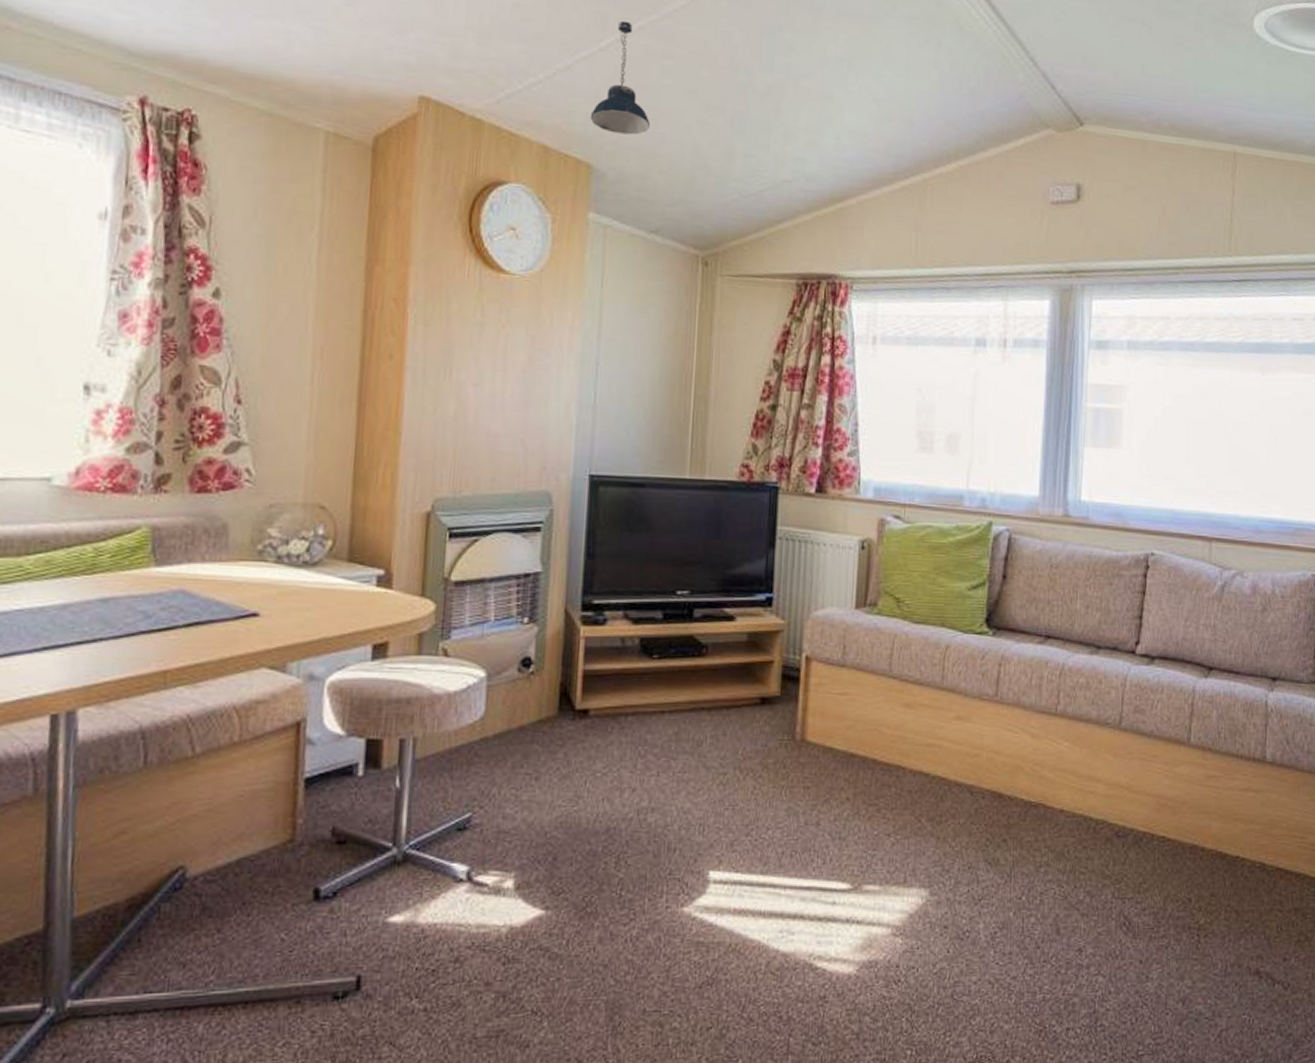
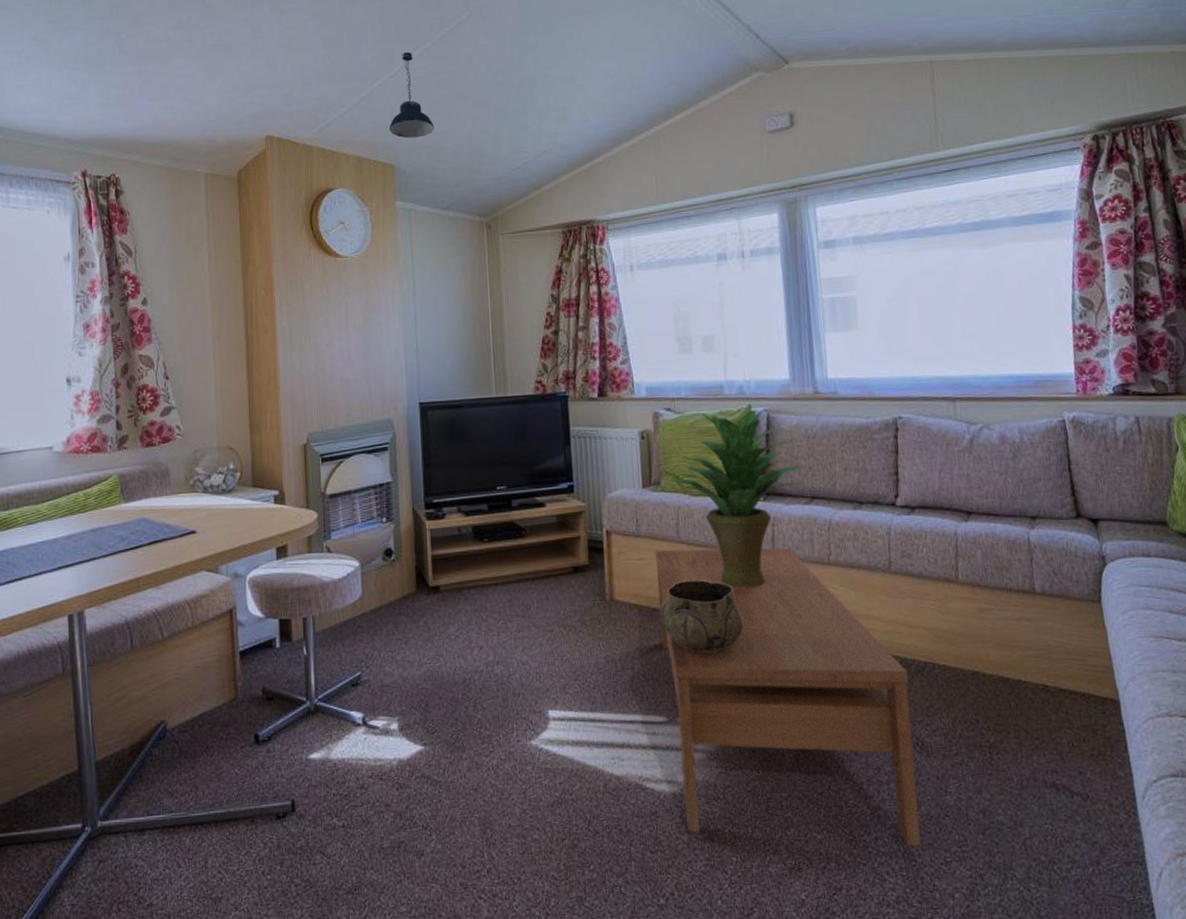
coffee table: none [856,684,1125,1038] -> present [655,548,920,847]
decorative bowl: none [858,722,953,810] -> present [660,579,744,653]
potted plant: none [888,525,1041,736] -> present [670,409,803,588]

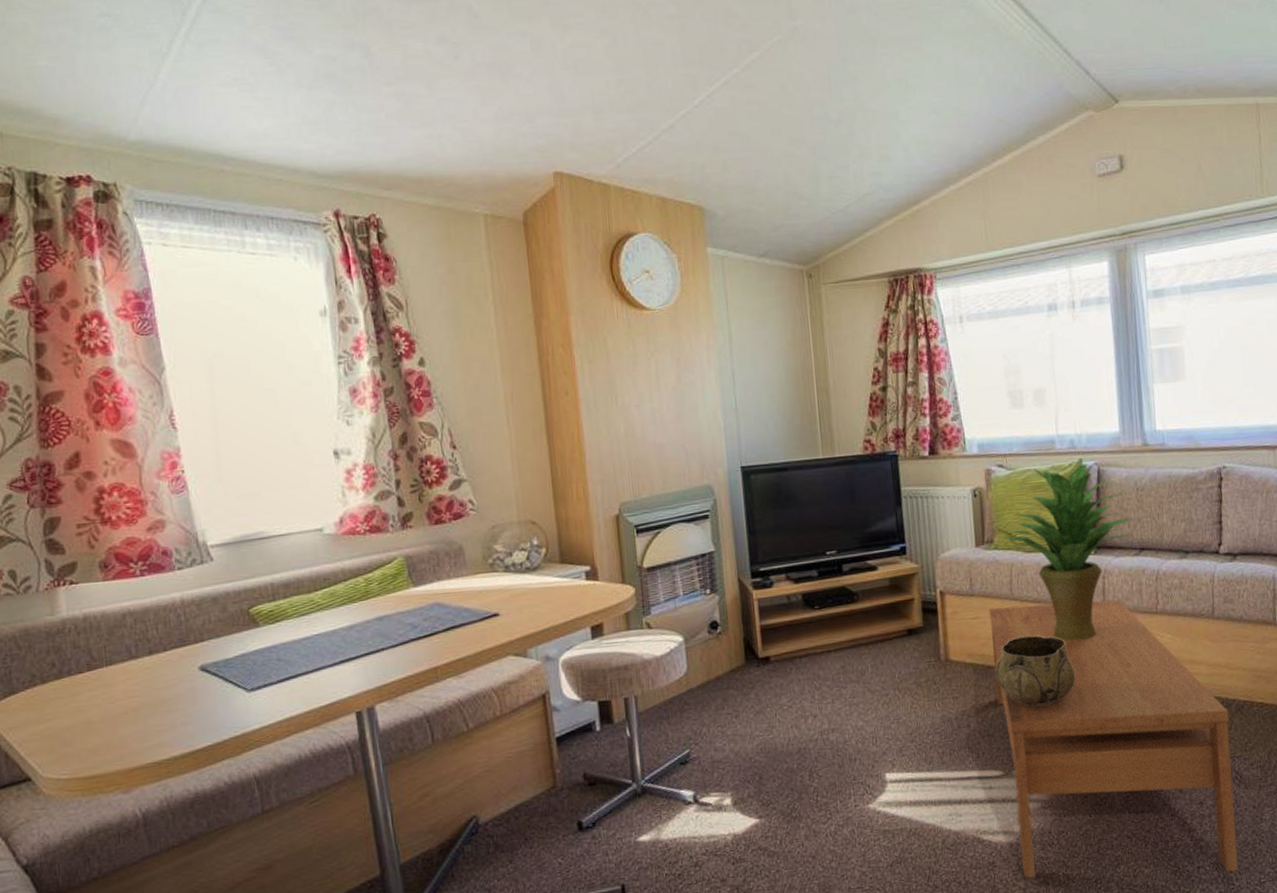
pendant light: present [389,51,434,138] -> none [695,78,746,177]

